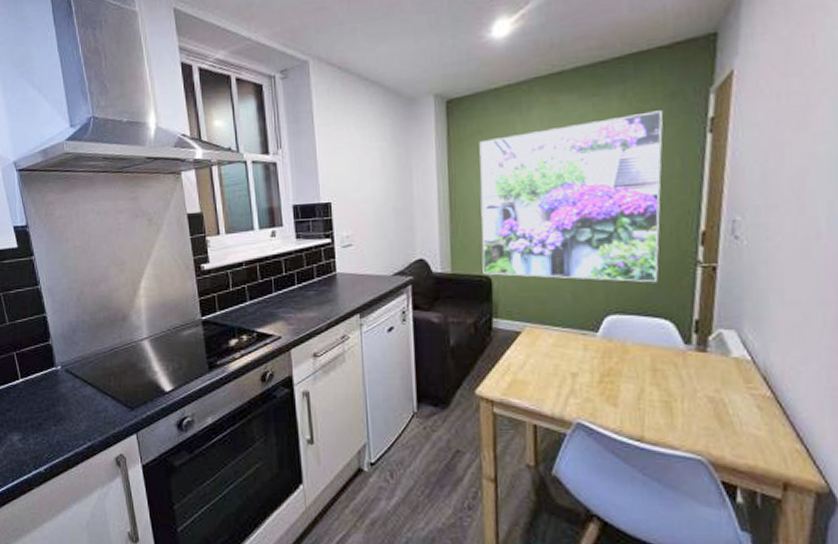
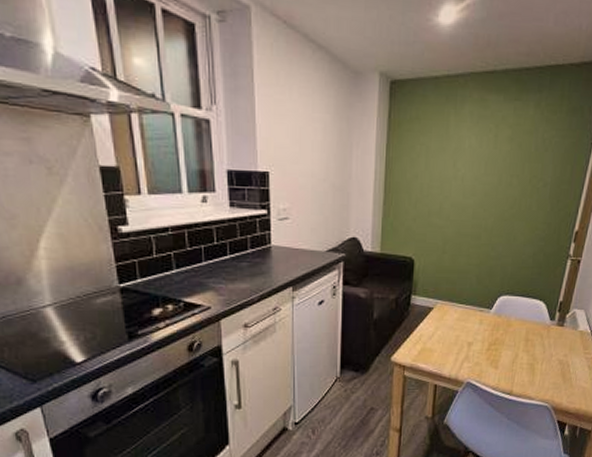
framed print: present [479,110,663,283] -> none [407,122,564,271]

